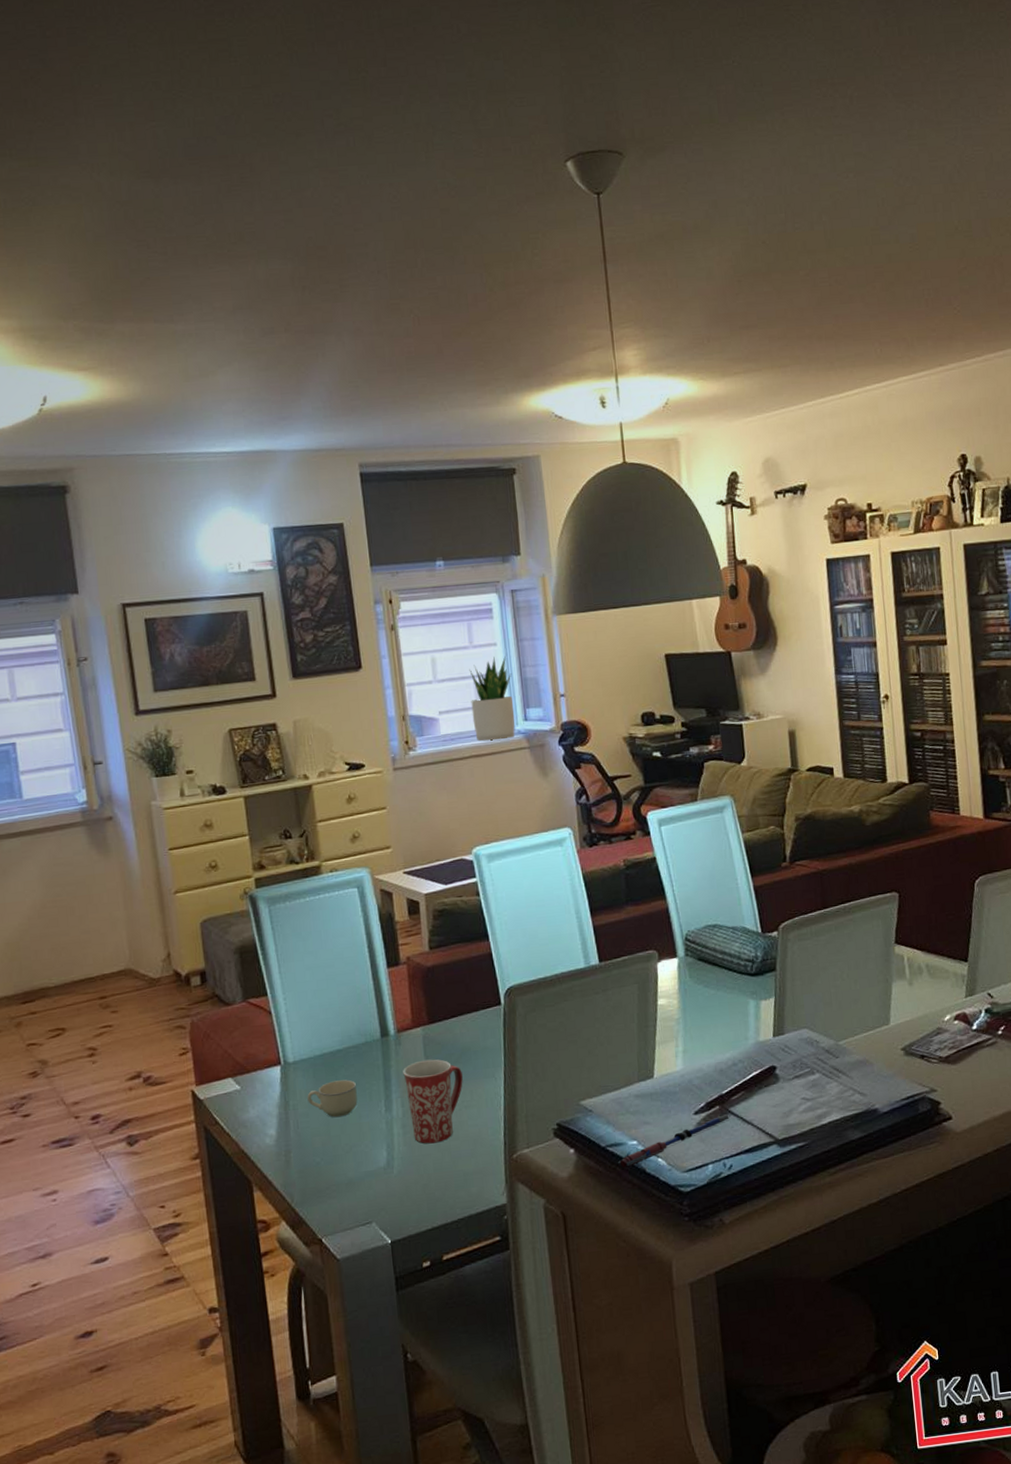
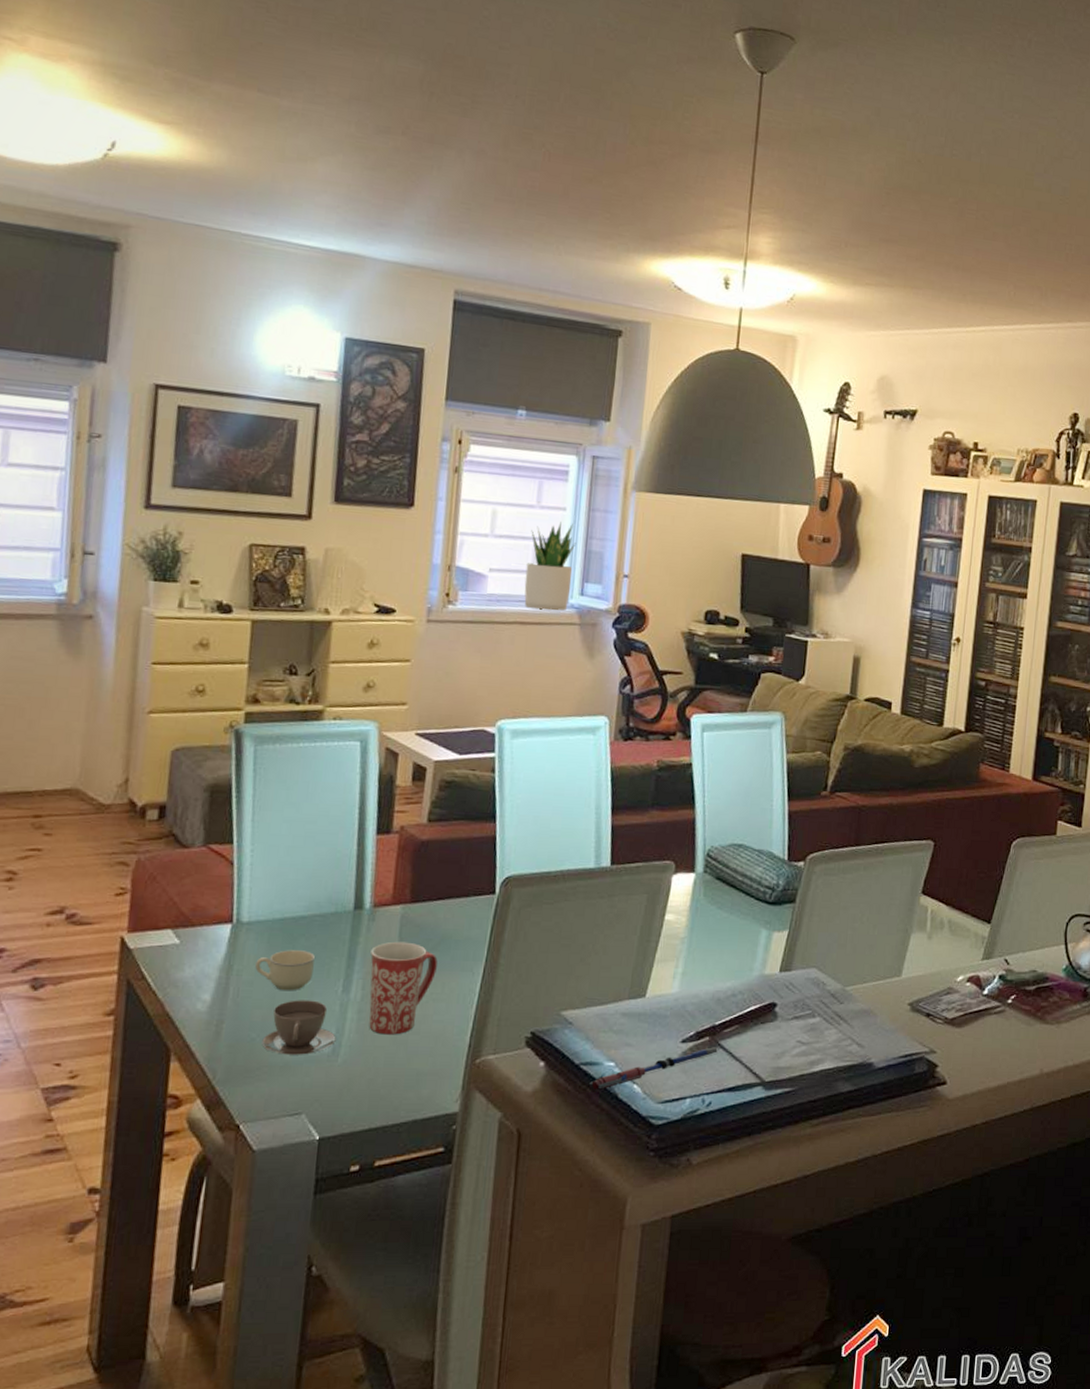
teacup: none [326,1122,389,1173] -> present [262,1000,336,1055]

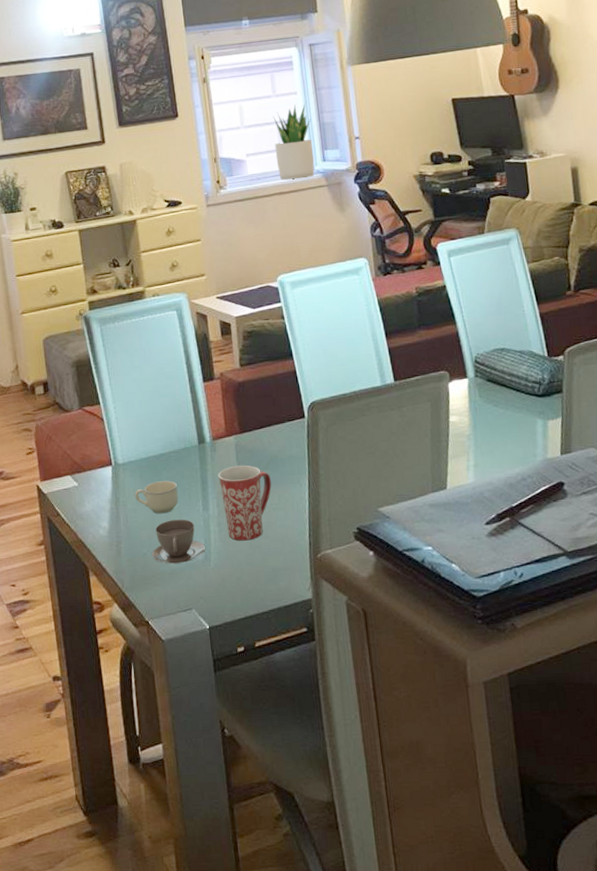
pen: present [590,1047,720,1090] -> none [414,526,522,571]

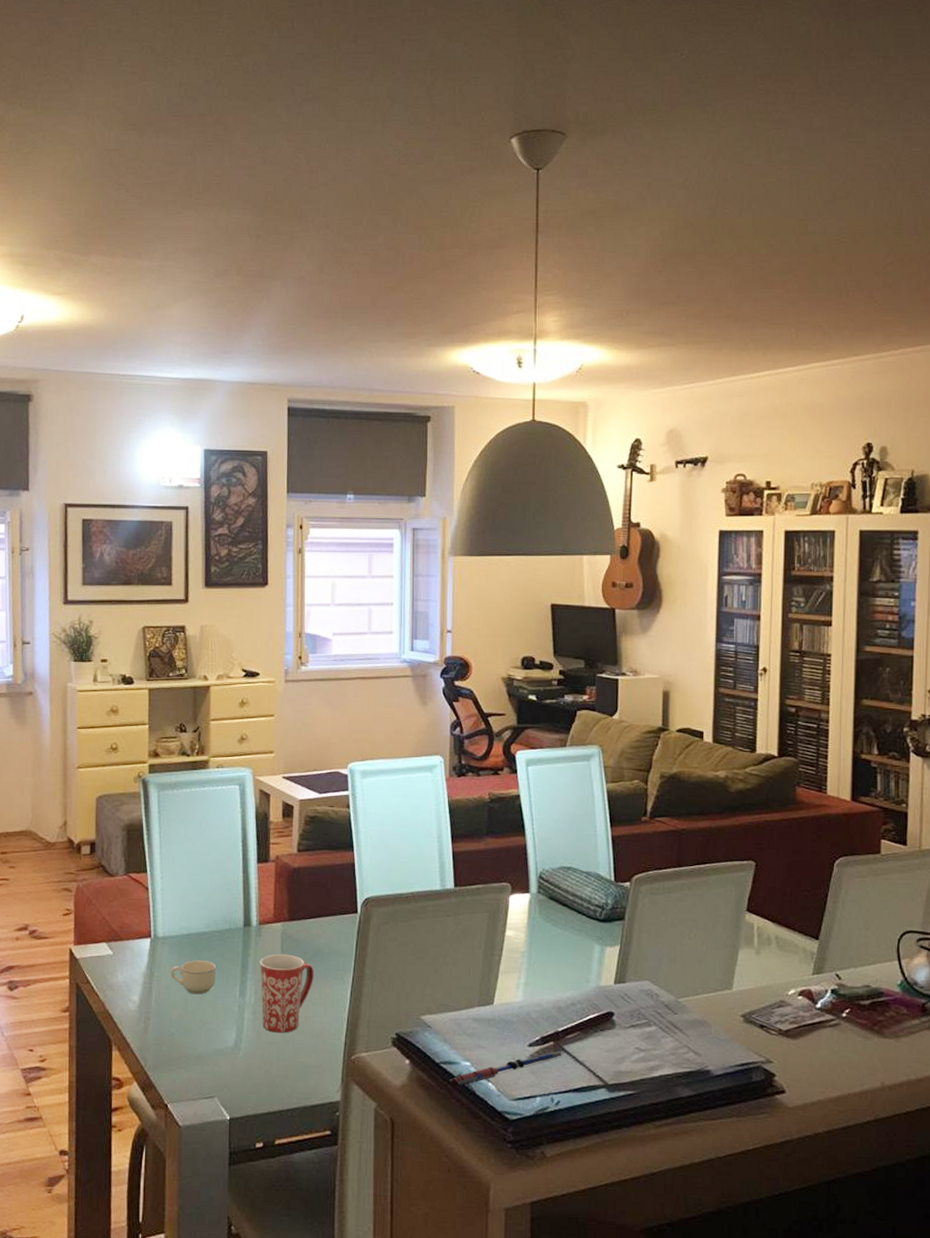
teacup: present [151,519,206,564] -> none [180,1002,237,1048]
planter: present [272,103,315,181] -> none [363,588,405,666]
pen: none [414,526,522,571] -> present [450,1051,564,1086]

